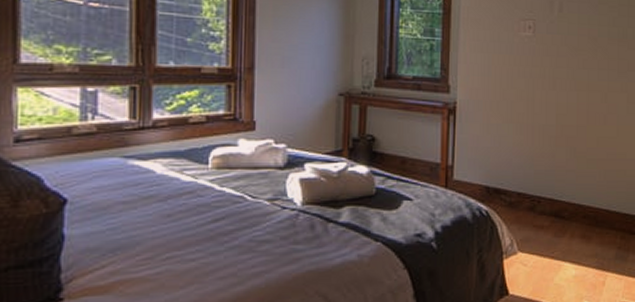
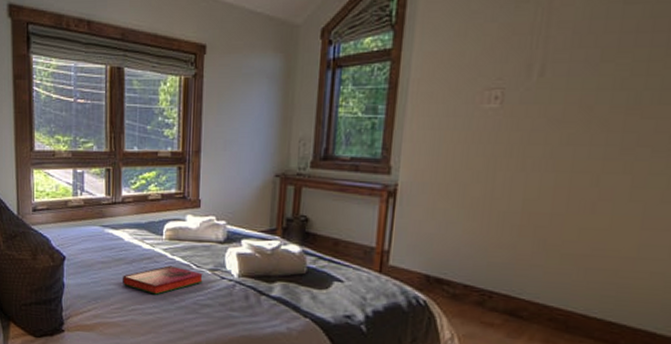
hardback book: none [152,199,260,236] -> present [122,265,203,295]

